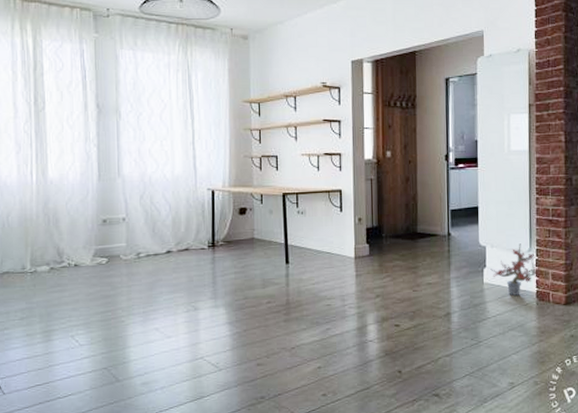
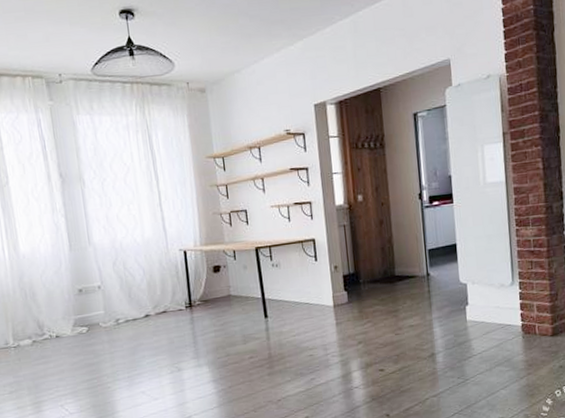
potted plant: present [490,243,540,296] -> none [473,278,525,331]

